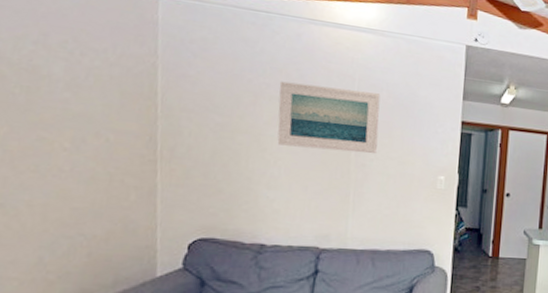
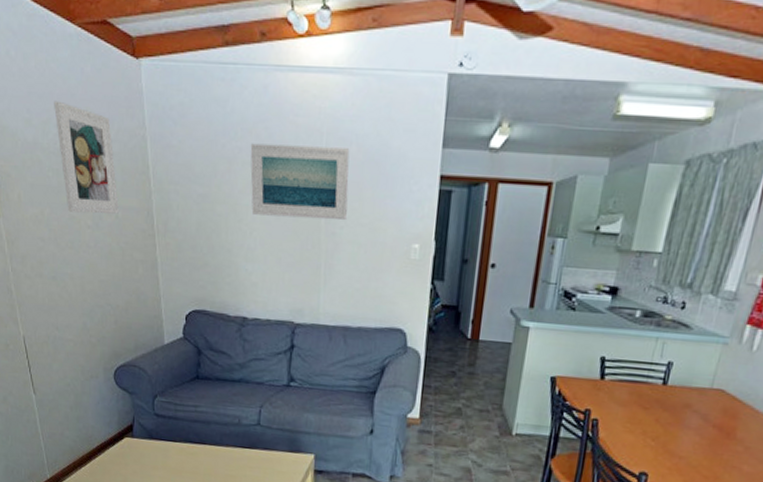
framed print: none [35,17,112,137] -> present [54,100,119,214]

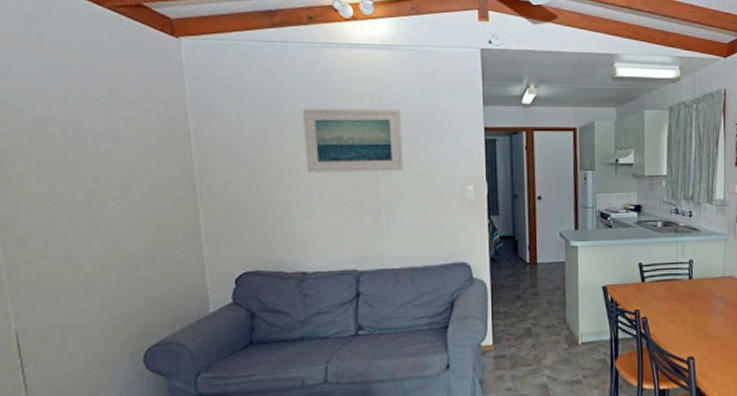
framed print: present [54,100,119,214] -> none [74,76,153,186]

